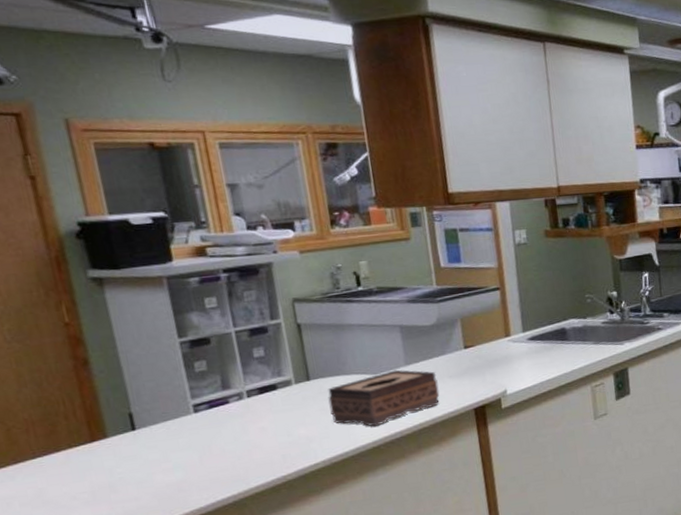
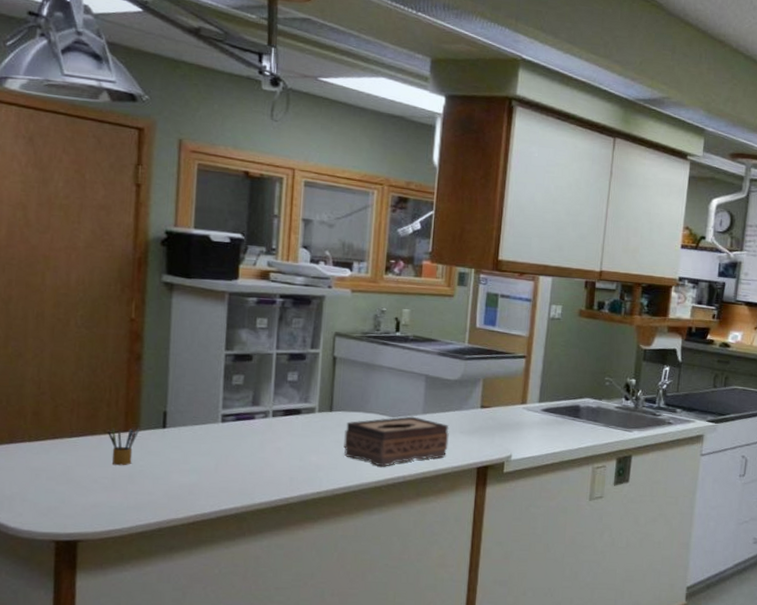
pencil box: none [71,434,109,478] -> present [107,427,140,466]

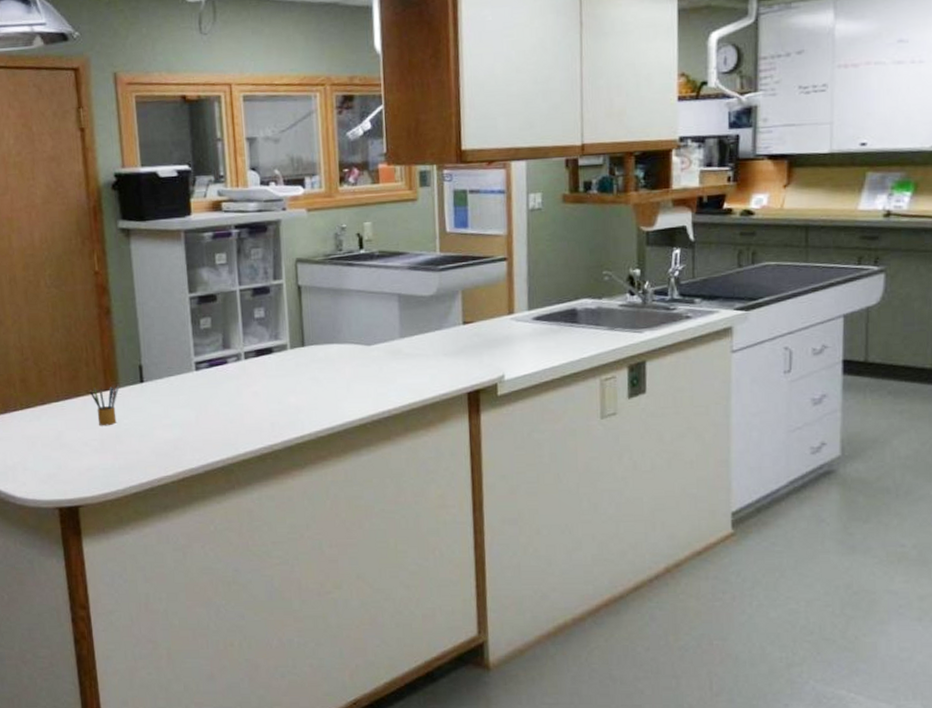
tissue box: present [344,416,449,467] -> none [320,342,433,402]

